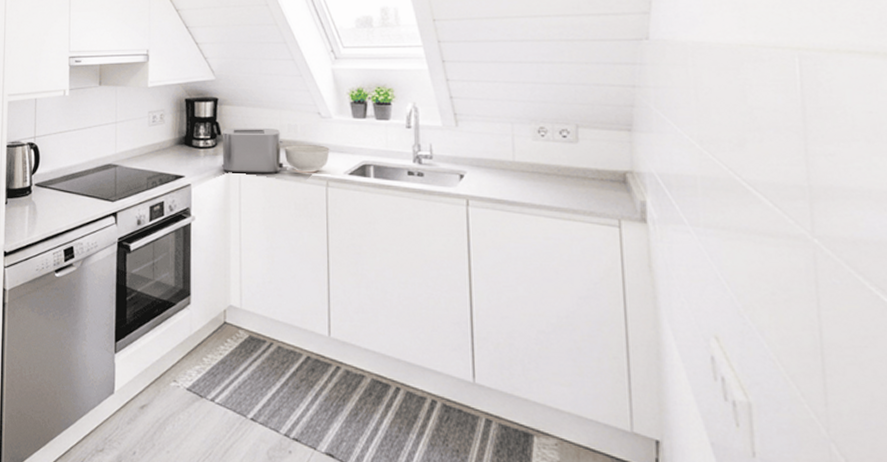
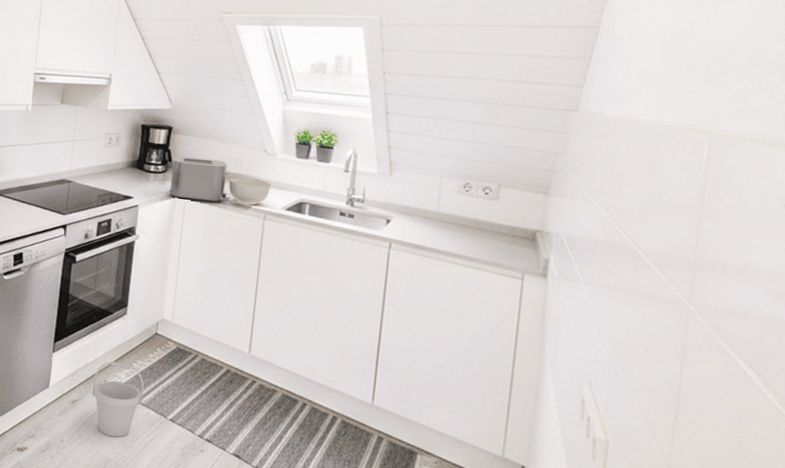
bucket: none [162,357,218,444] -> present [92,361,145,438]

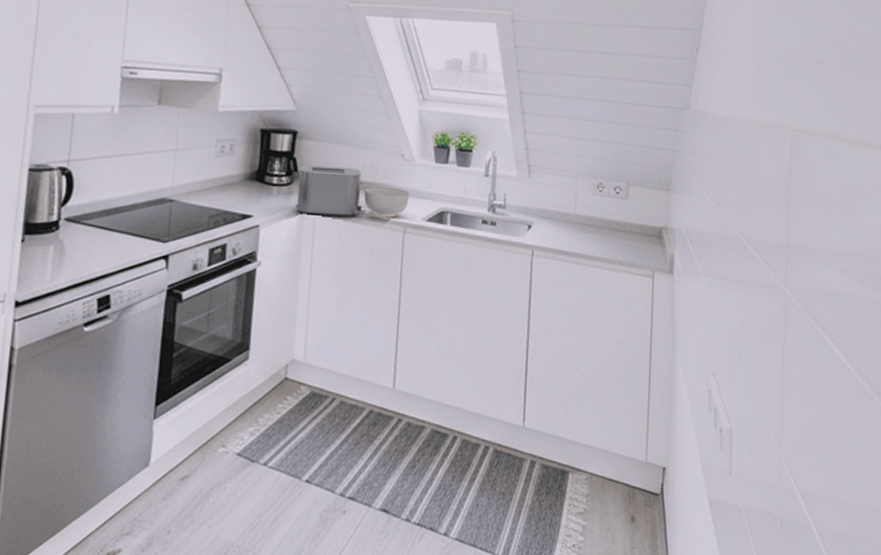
bucket: present [92,361,145,438] -> none [207,419,273,515]

